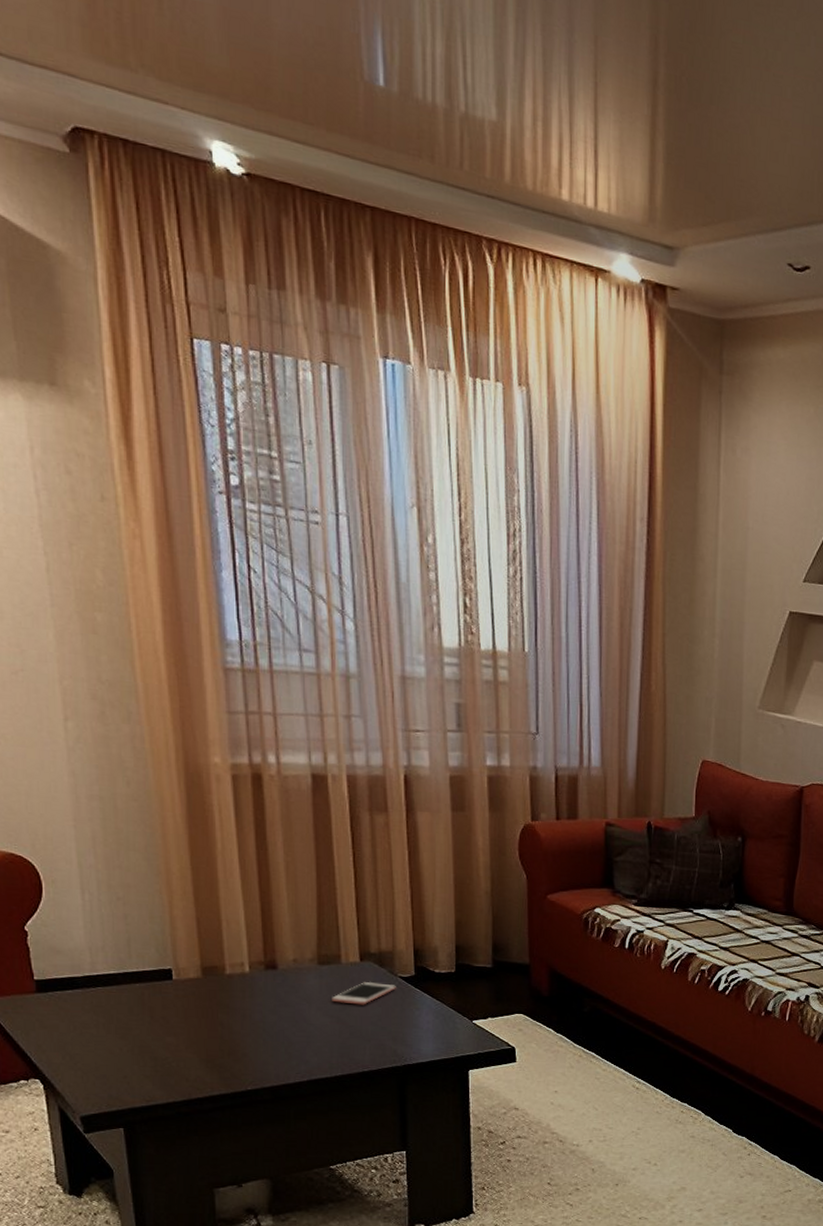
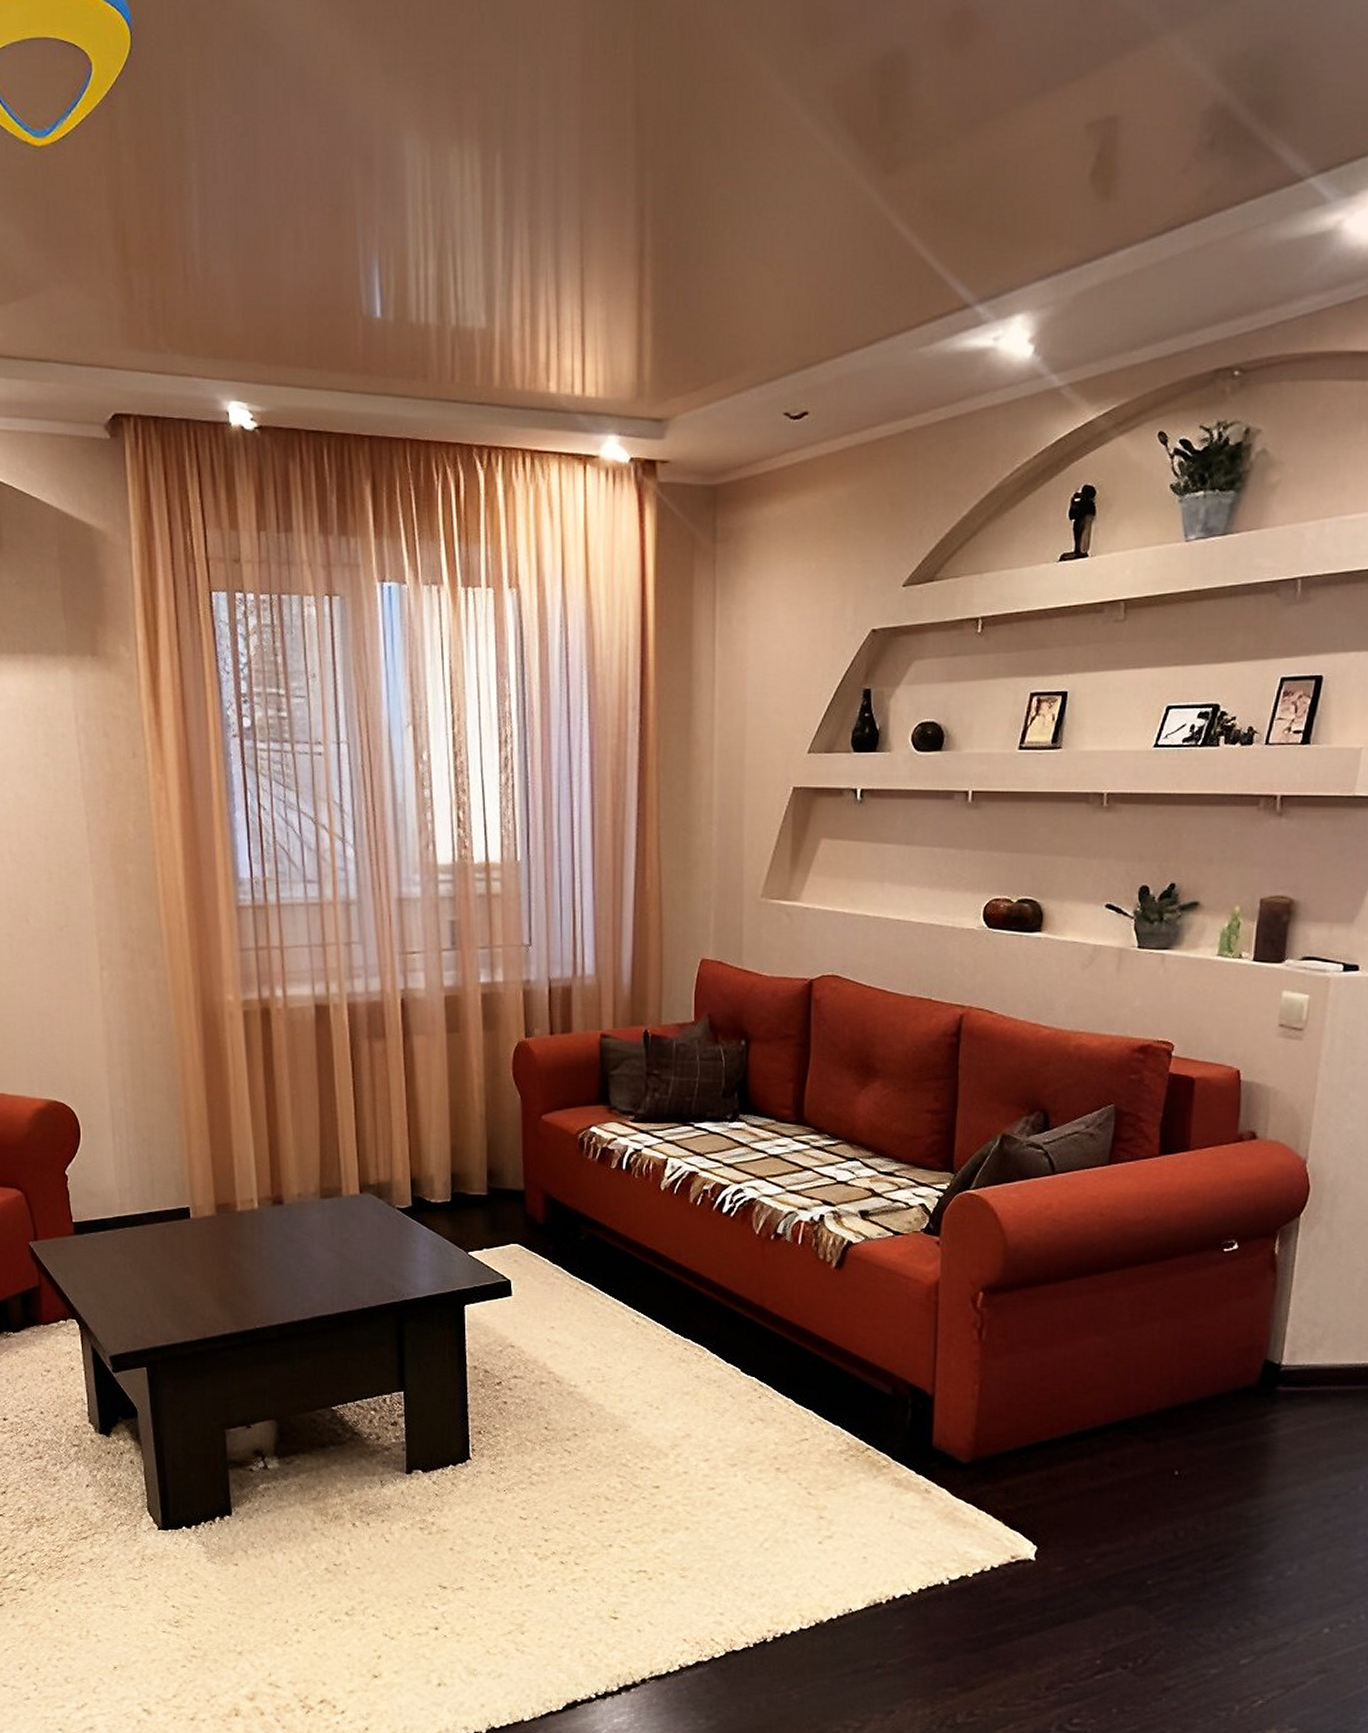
cell phone: present [332,982,396,1005] -> none [333,1215,394,1239]

